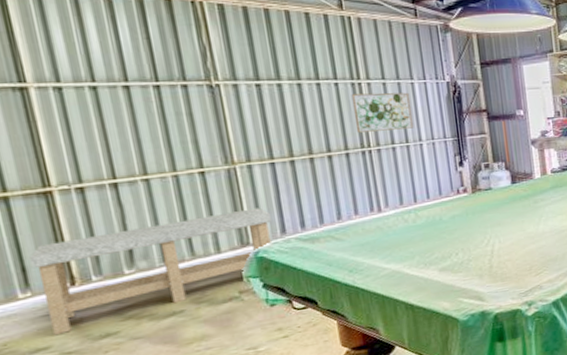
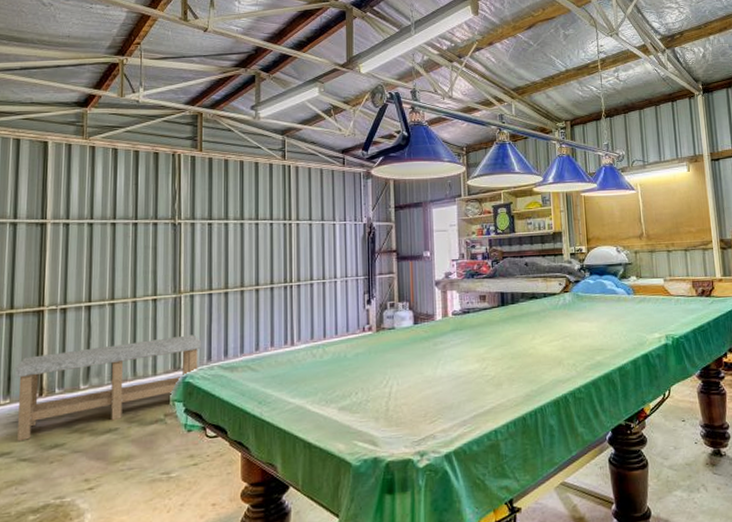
wall art: present [351,92,414,133] -> none [282,232,331,269]

